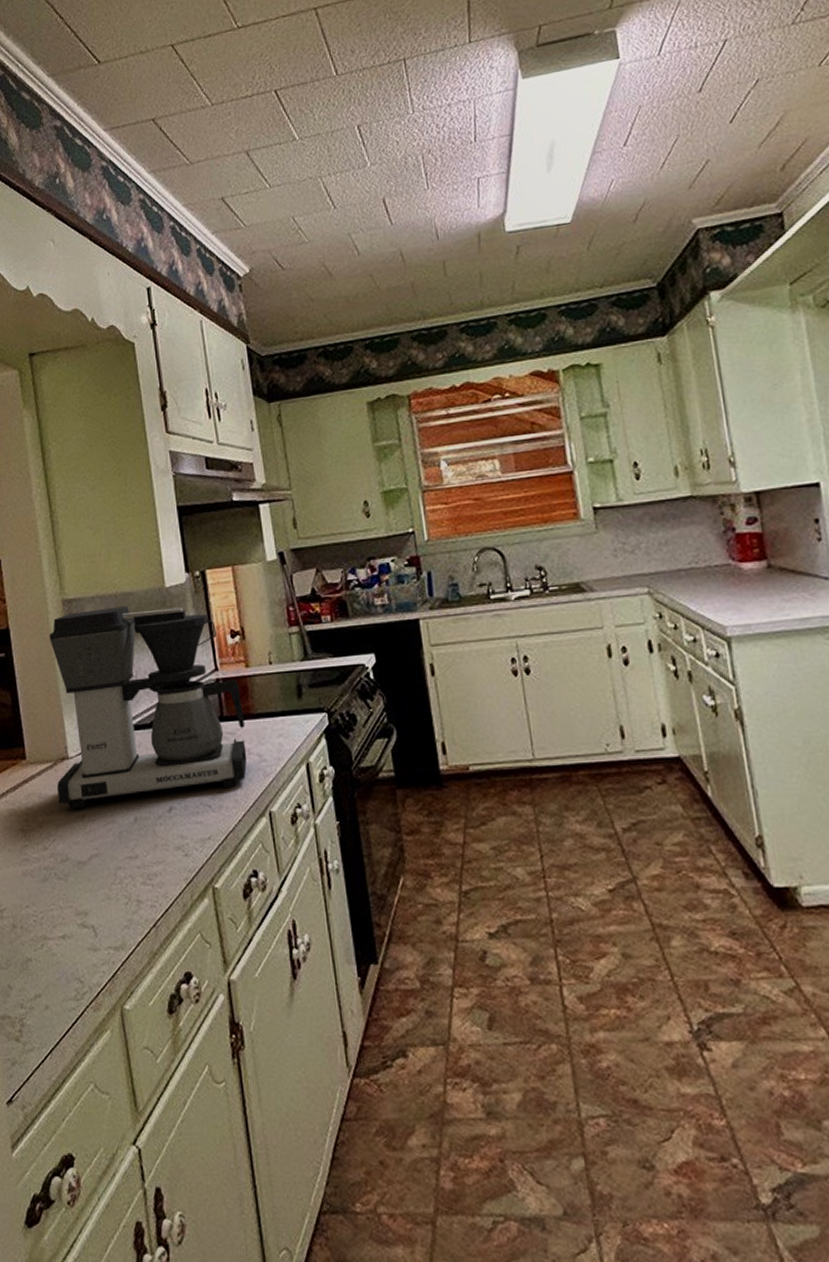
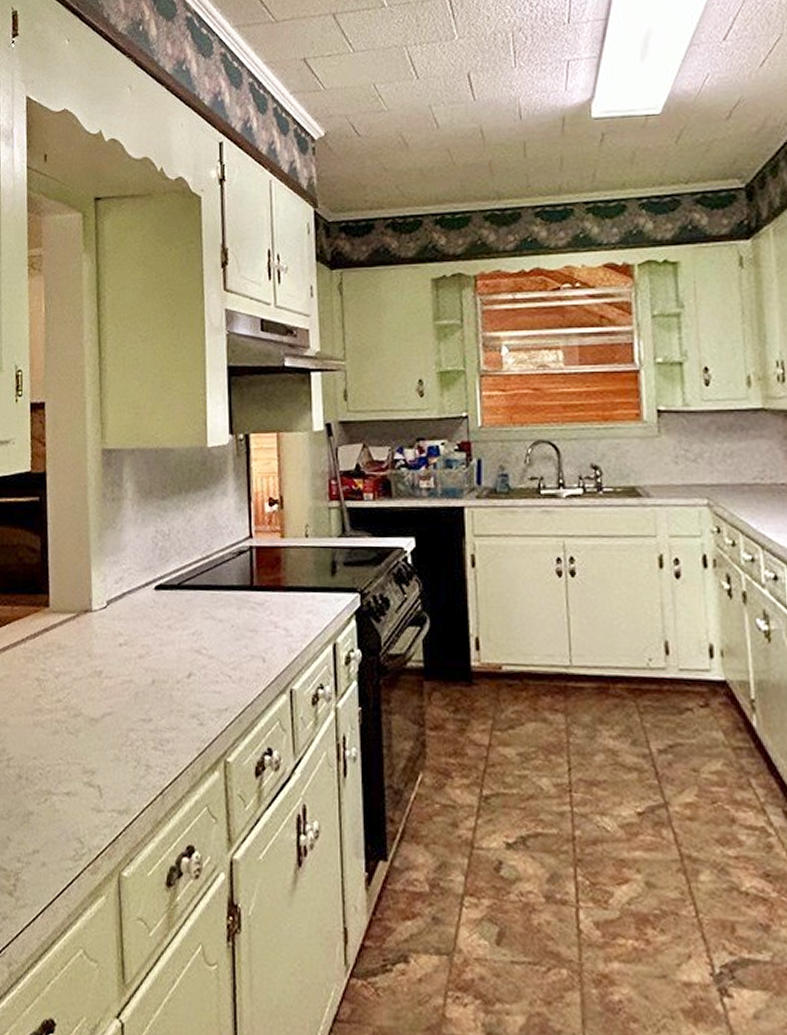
coffee maker: present [49,606,247,810] -> none [77,462,274,664]

